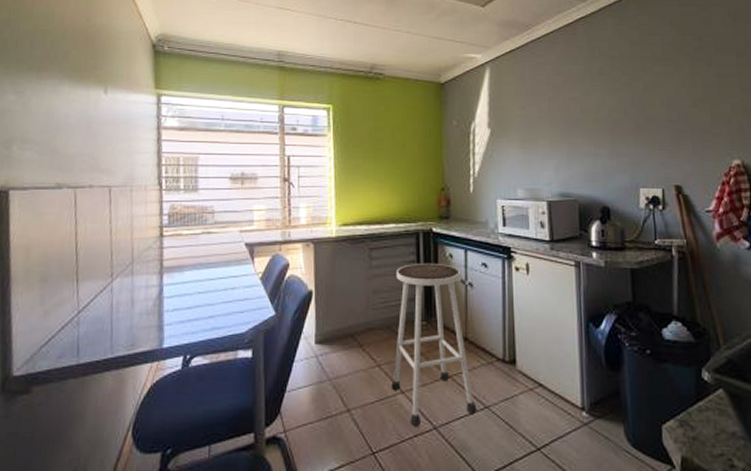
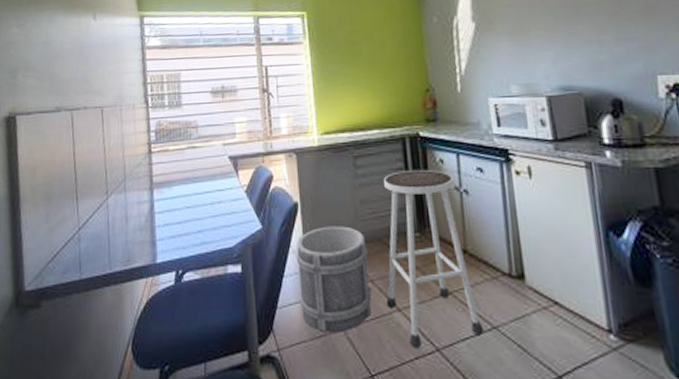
bucket: none [307,314,377,415] -> present [296,226,372,333]

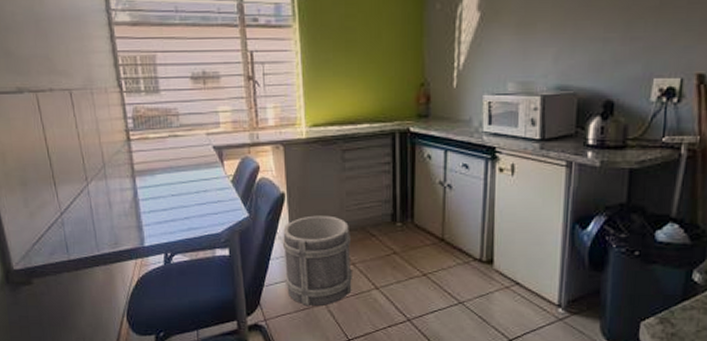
stool: present [383,170,484,349] -> none [365,165,451,319]

